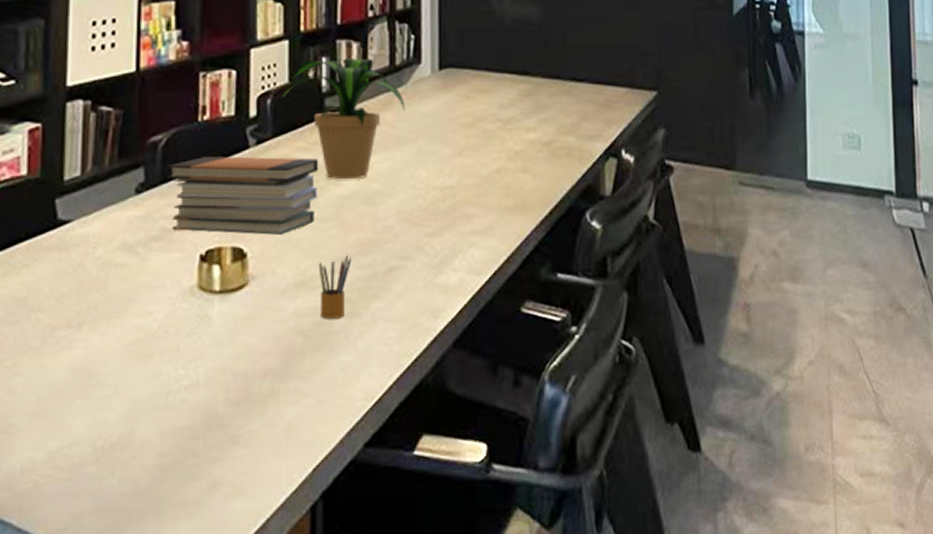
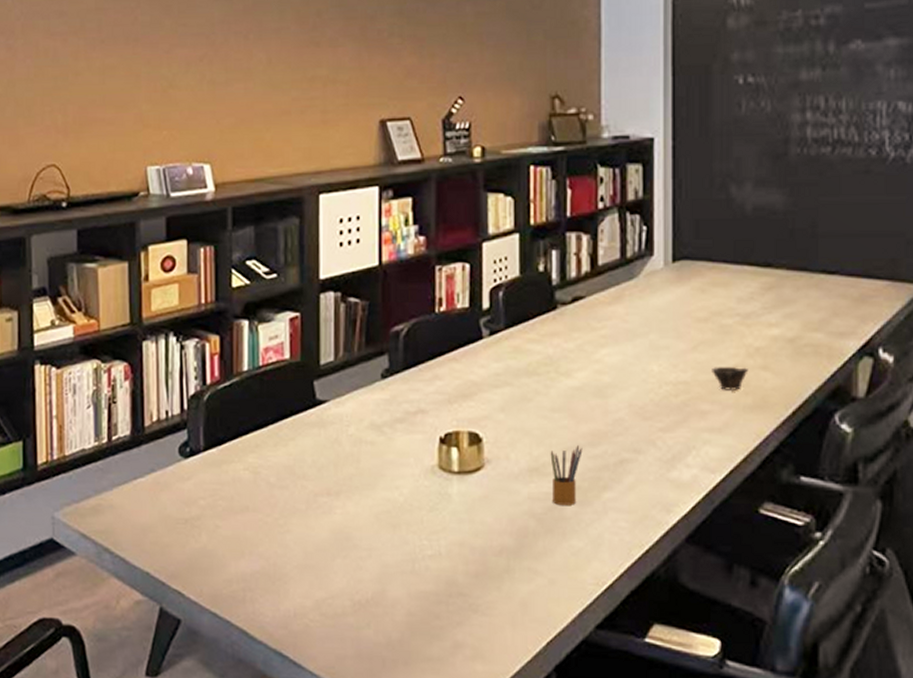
book stack: present [167,156,319,235] -> none [409,346,550,422]
potted plant: present [282,57,405,180] -> none [513,249,636,372]
cup: none [476,170,510,193] -> present [712,367,748,390]

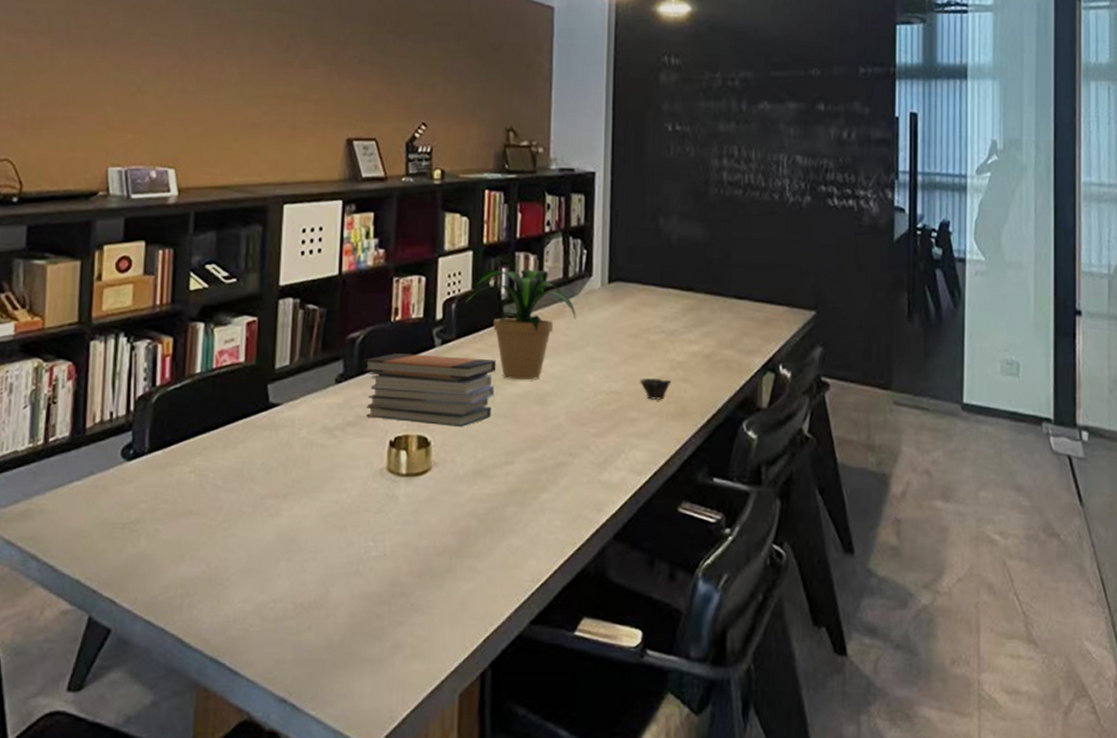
book stack: none [409,346,550,422] -> present [363,353,497,427]
potted plant: none [513,249,636,372] -> present [465,268,576,381]
pencil box: present [550,445,583,505] -> none [493,449,524,506]

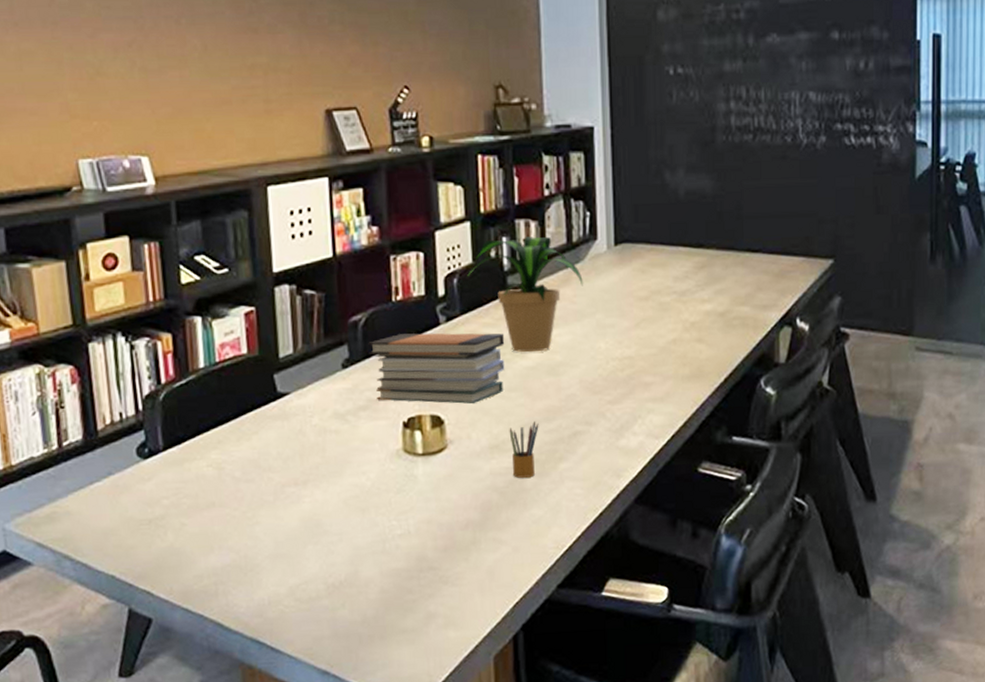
pencil box: none [493,449,524,506] -> present [509,421,539,478]
cup: present [640,378,671,400] -> none [653,341,685,363]

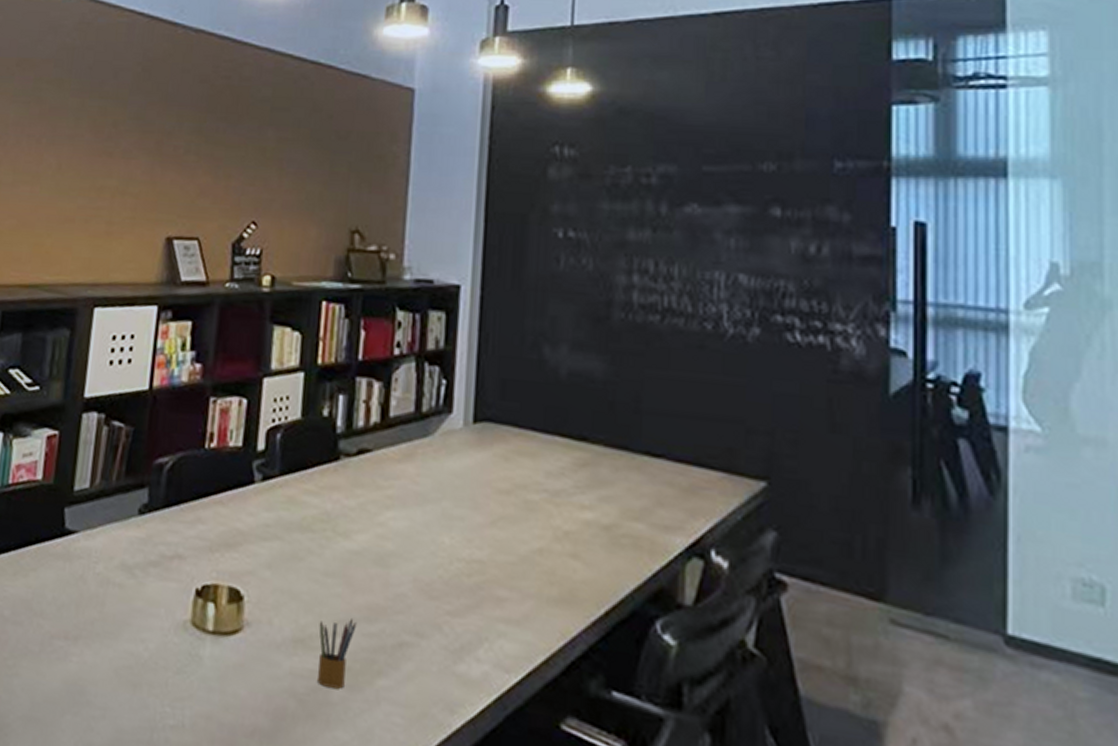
book stack: present [368,333,505,404] -> none [170,486,328,583]
potted plant: present [467,235,583,353] -> none [293,395,430,535]

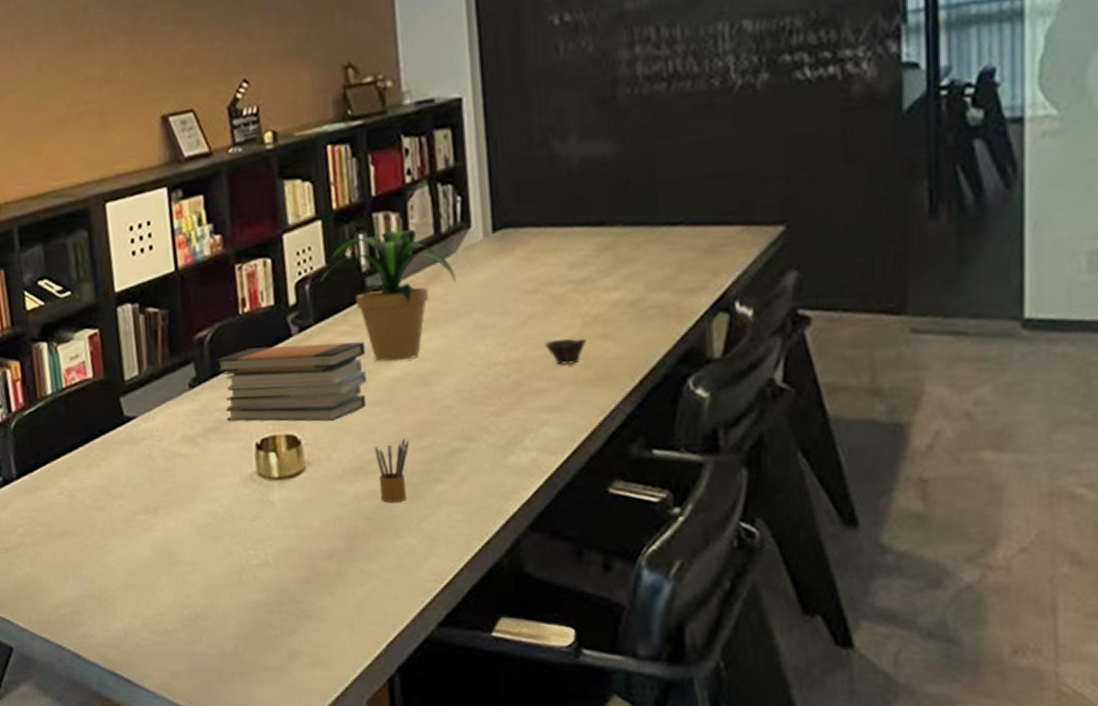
book stack: none [170,486,328,583] -> present [215,342,367,422]
potted plant: none [293,395,430,535] -> present [320,228,456,362]
cup: none [512,548,555,578] -> present [545,338,587,365]

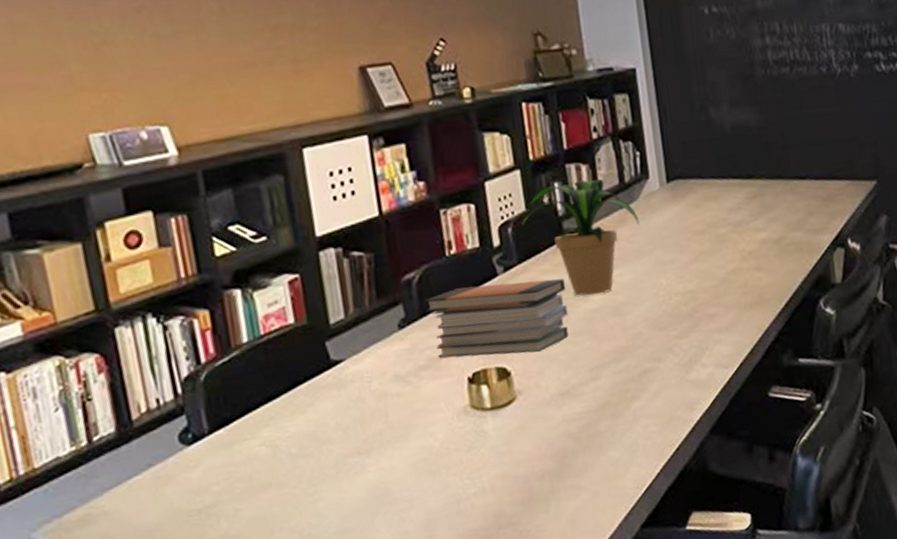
pencil box: present [374,439,410,503] -> none [578,363,608,422]
cup: present [545,338,587,365] -> none [713,270,745,293]

